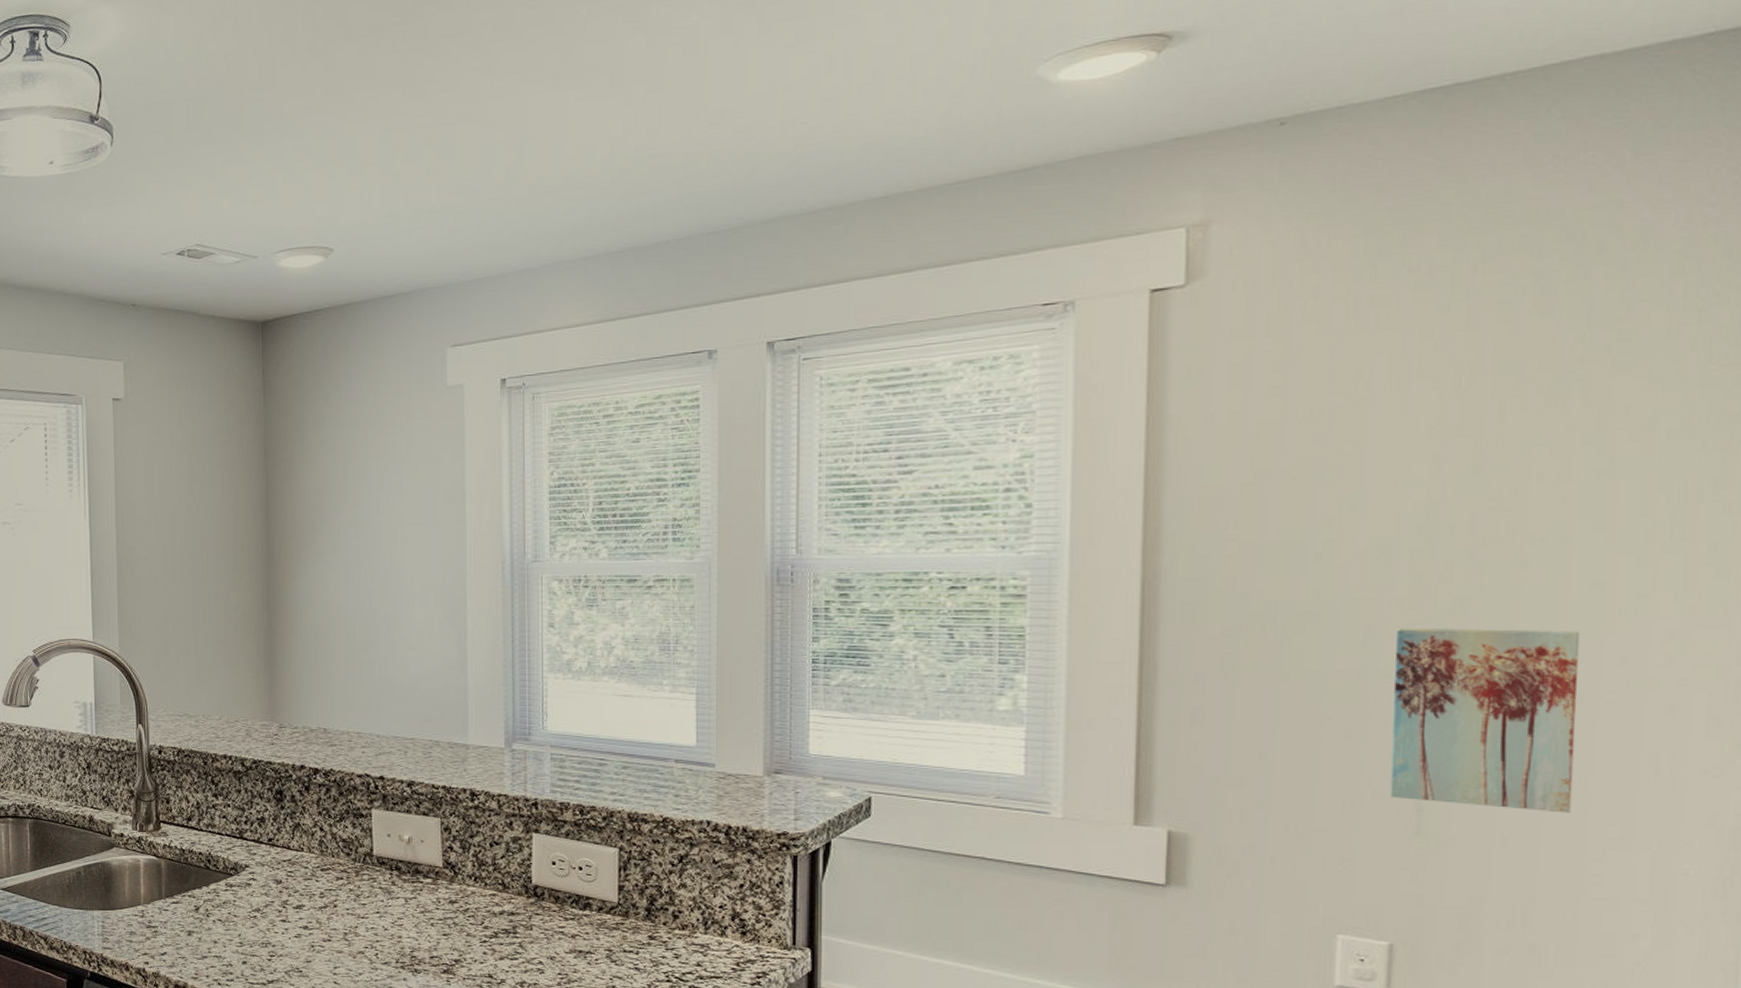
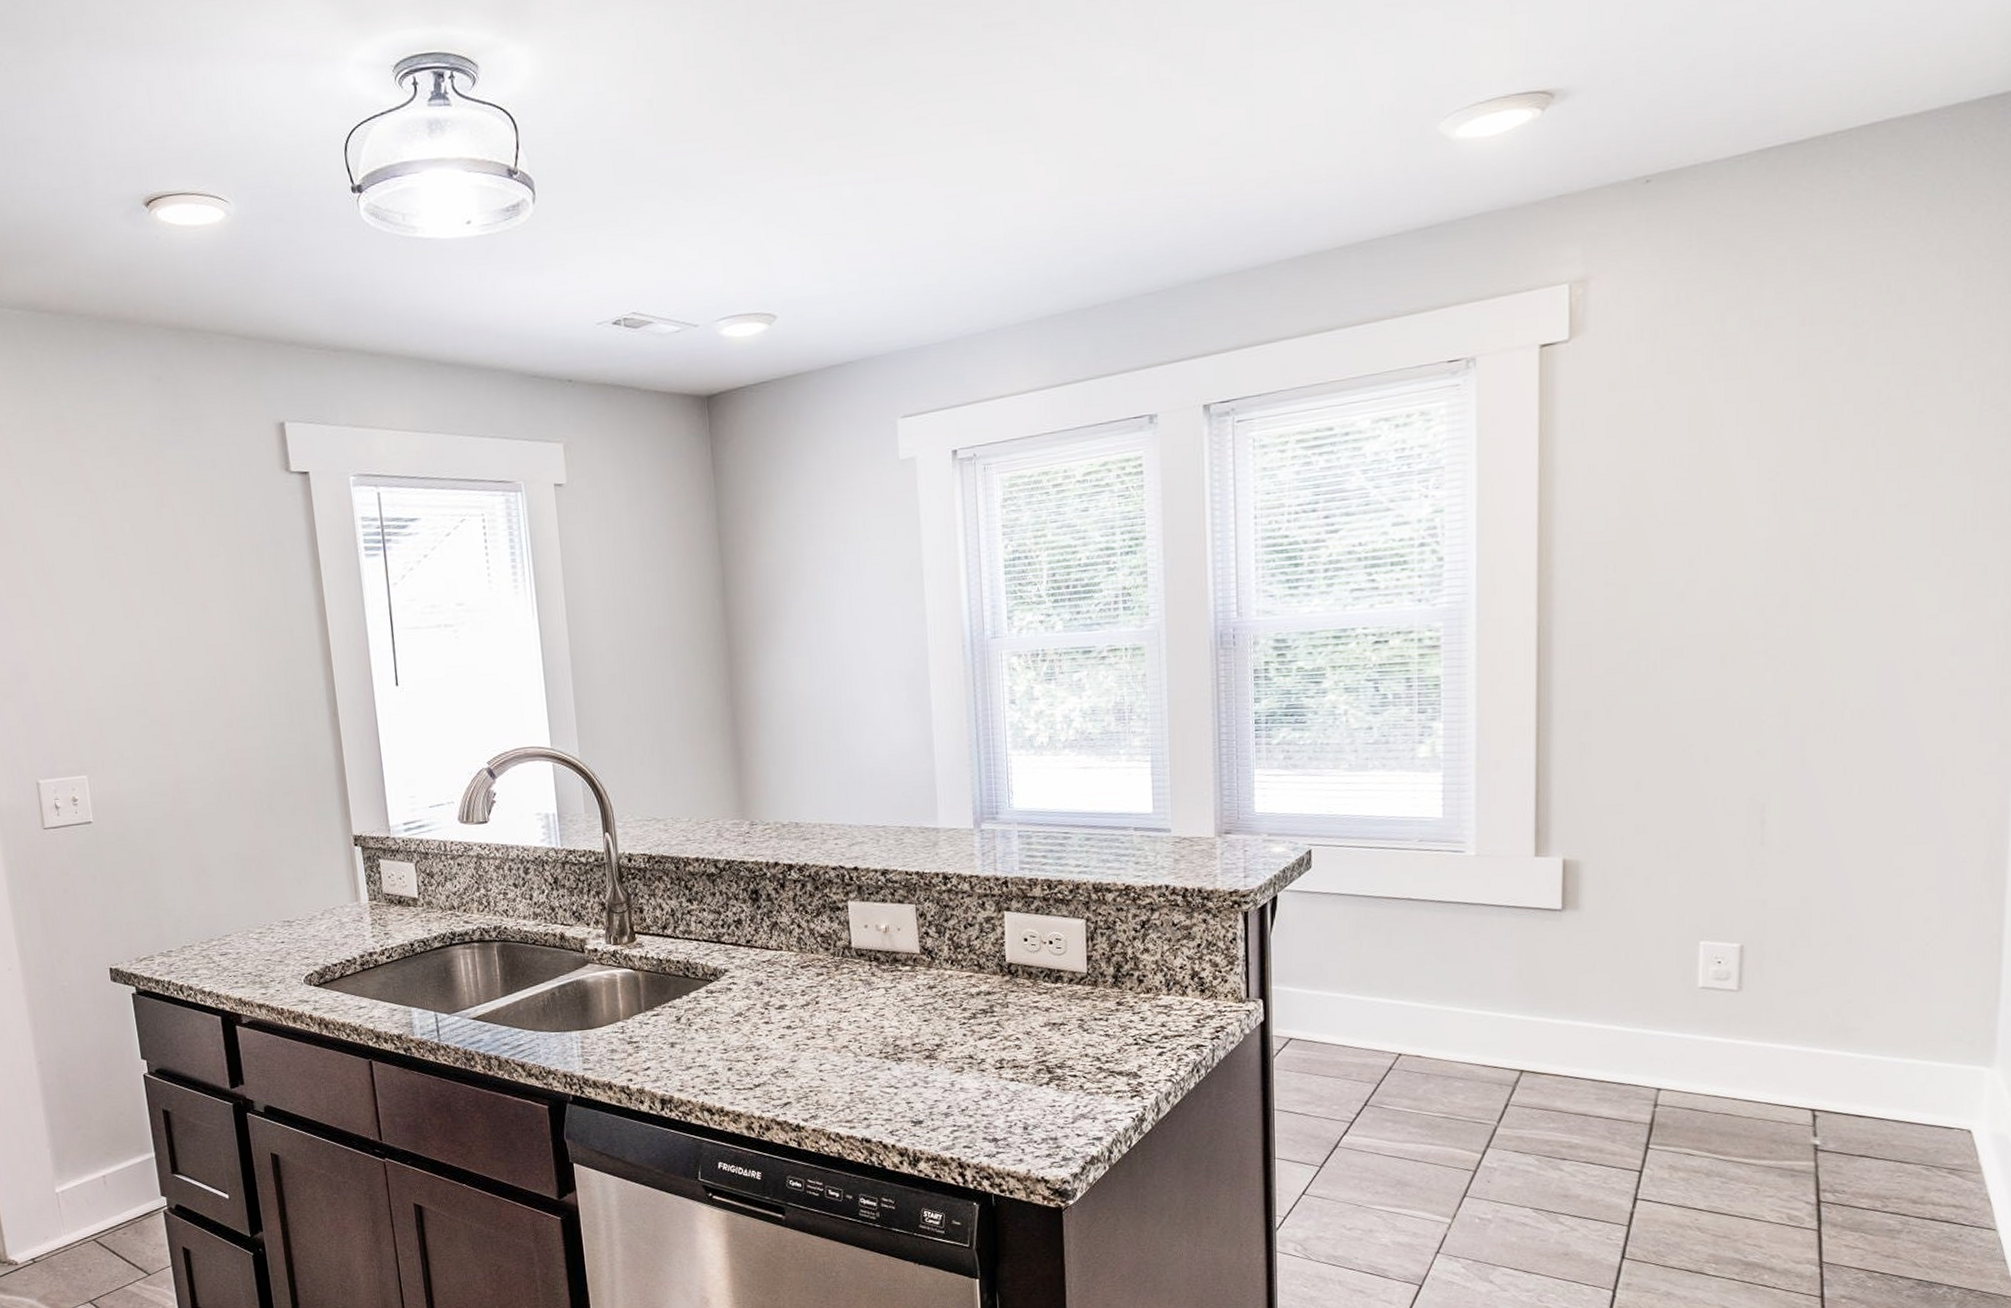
wall art: present [1390,627,1581,813] -> none [1740,652,1886,816]

